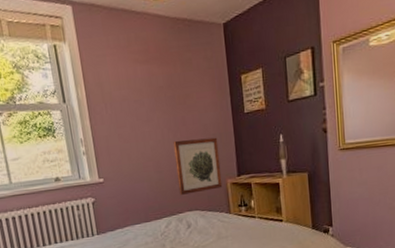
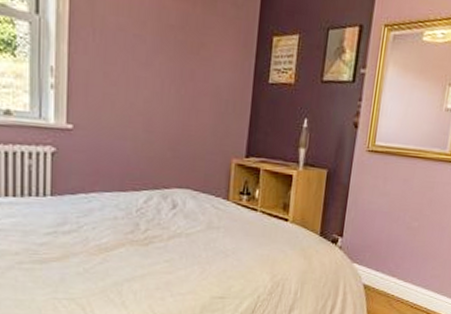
wall art: present [173,137,223,195] -> none [169,97,230,168]

